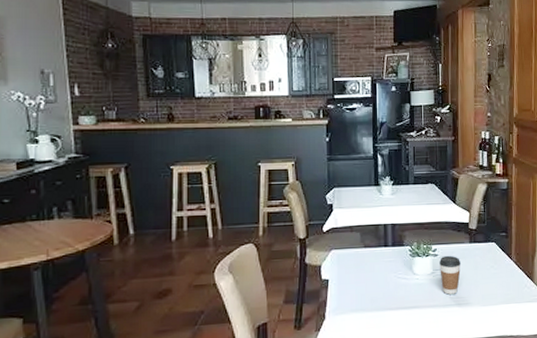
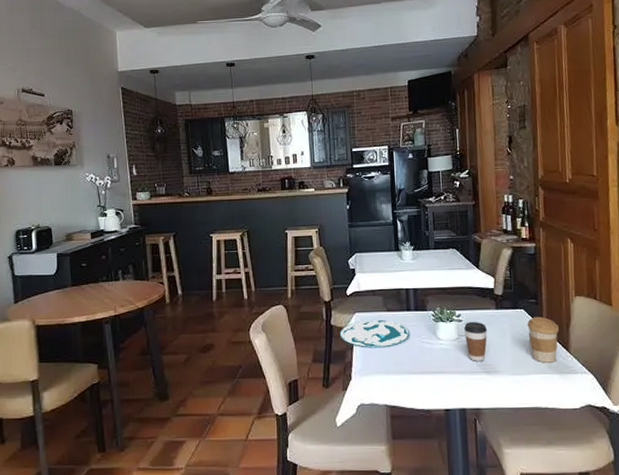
plate: none [314,256,387,286] -> present [339,319,411,348]
coffee cup: none [497,249,525,293] -> present [527,316,559,363]

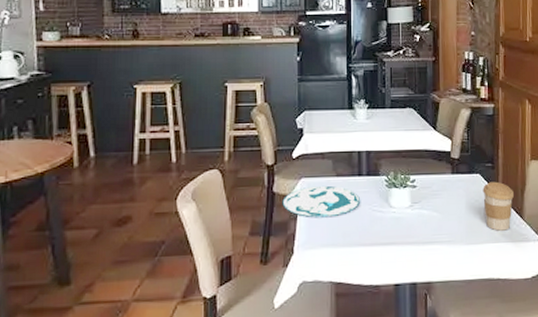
coffee cup: present [464,321,488,361] -> none [418,187,443,231]

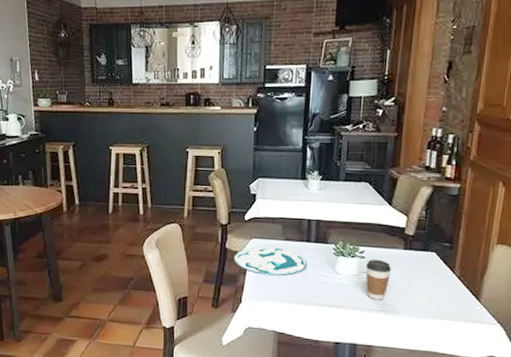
coffee cup: none [418,187,443,231] -> present [366,259,392,300]
coffee cup: present [483,181,514,231] -> none [436,261,472,310]

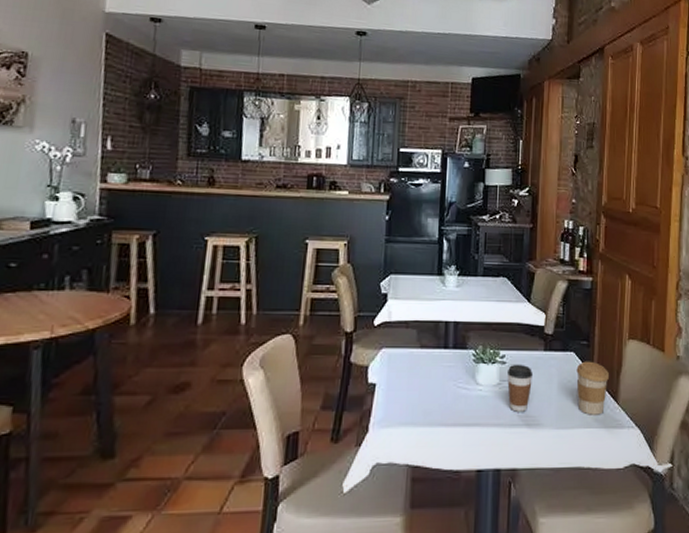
plate: present [233,246,308,275] -> none [359,357,446,393]
coffee cup: none [436,261,472,310] -> present [576,361,609,415]

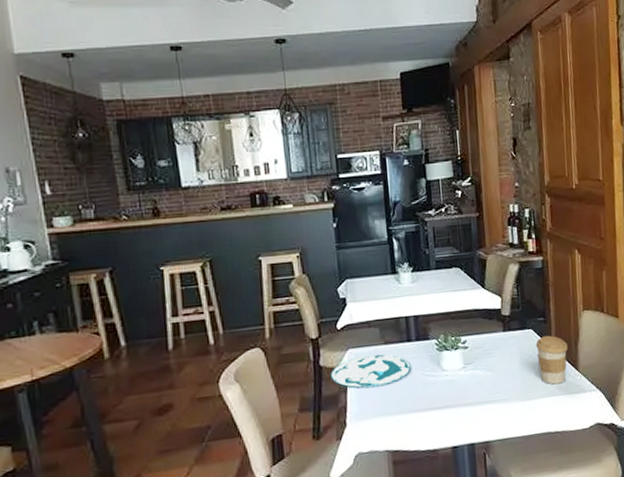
plate: none [359,357,446,393] -> present [330,354,412,388]
coffee cup: present [507,364,534,412] -> none [470,347,496,391]

